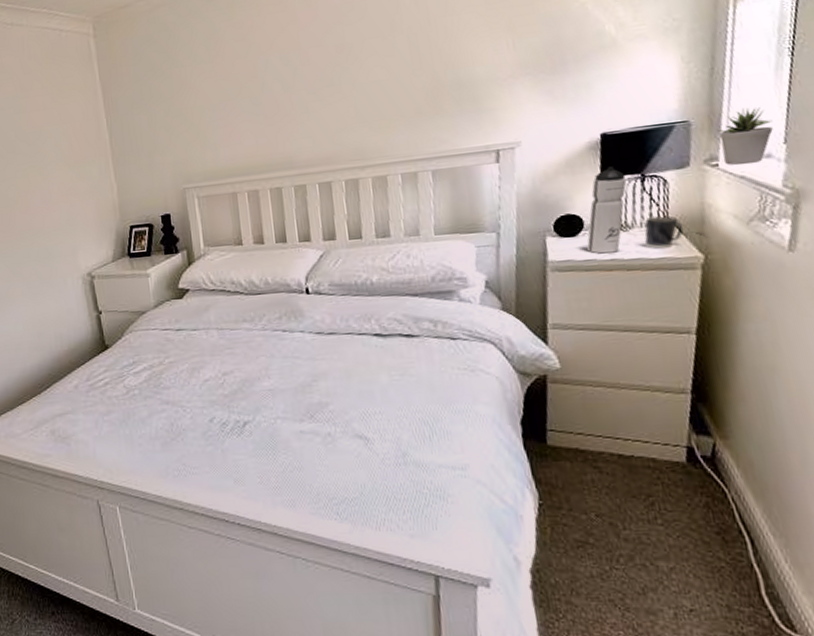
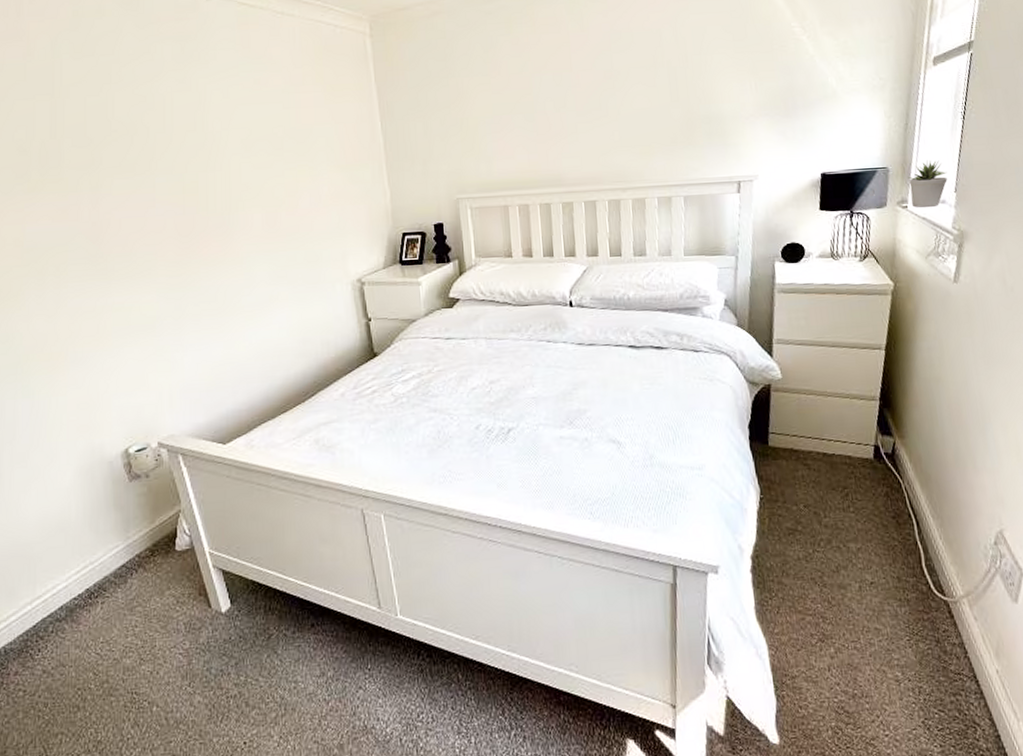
water bottle: present [586,166,627,254] -> none [806,202,839,279]
mug: present [644,216,684,249] -> none [850,248,880,276]

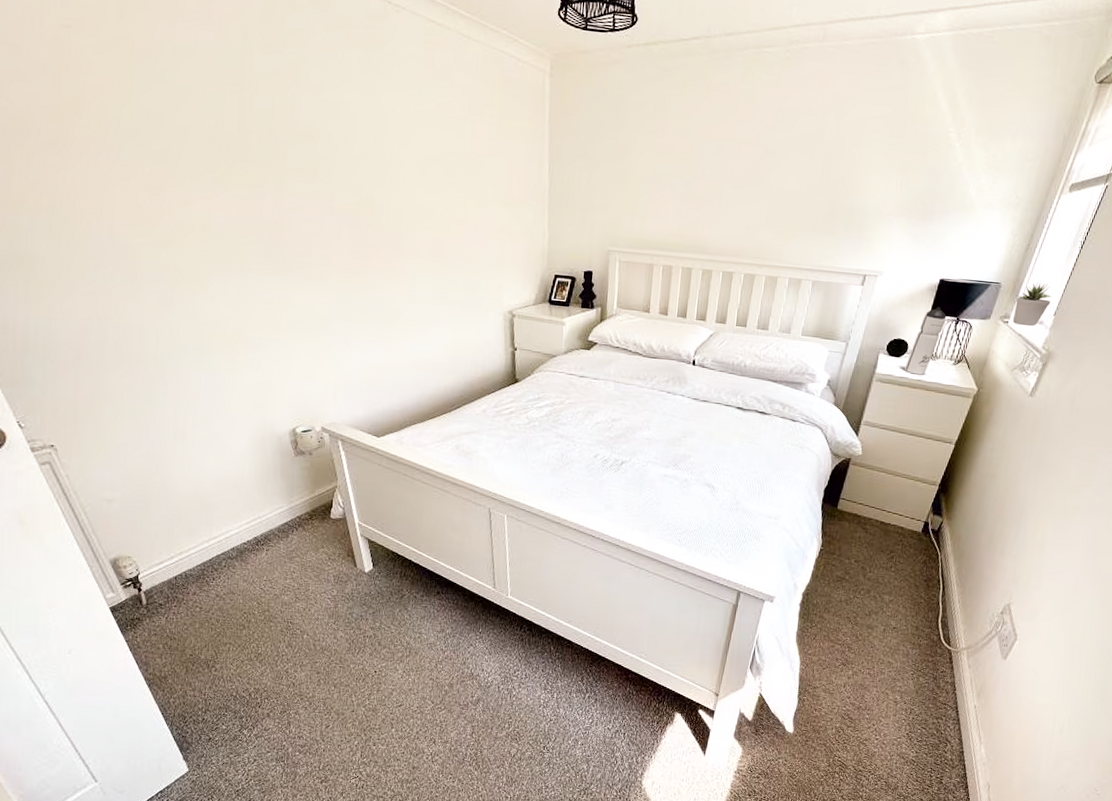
water bottle: none [806,202,839,279] -> present [904,307,947,375]

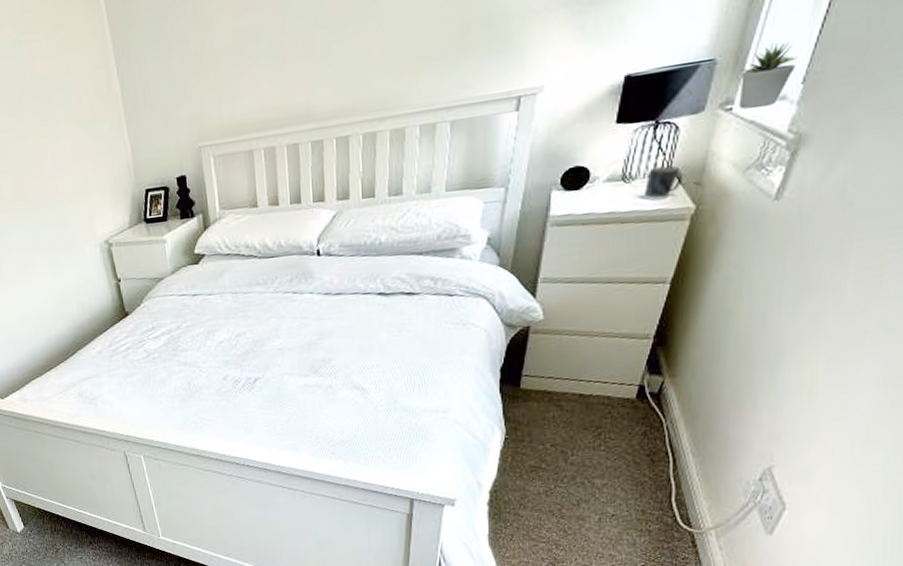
water bottle: present [904,307,947,375] -> none [587,112,640,207]
mug: none [943,353,972,378] -> present [643,166,683,201]

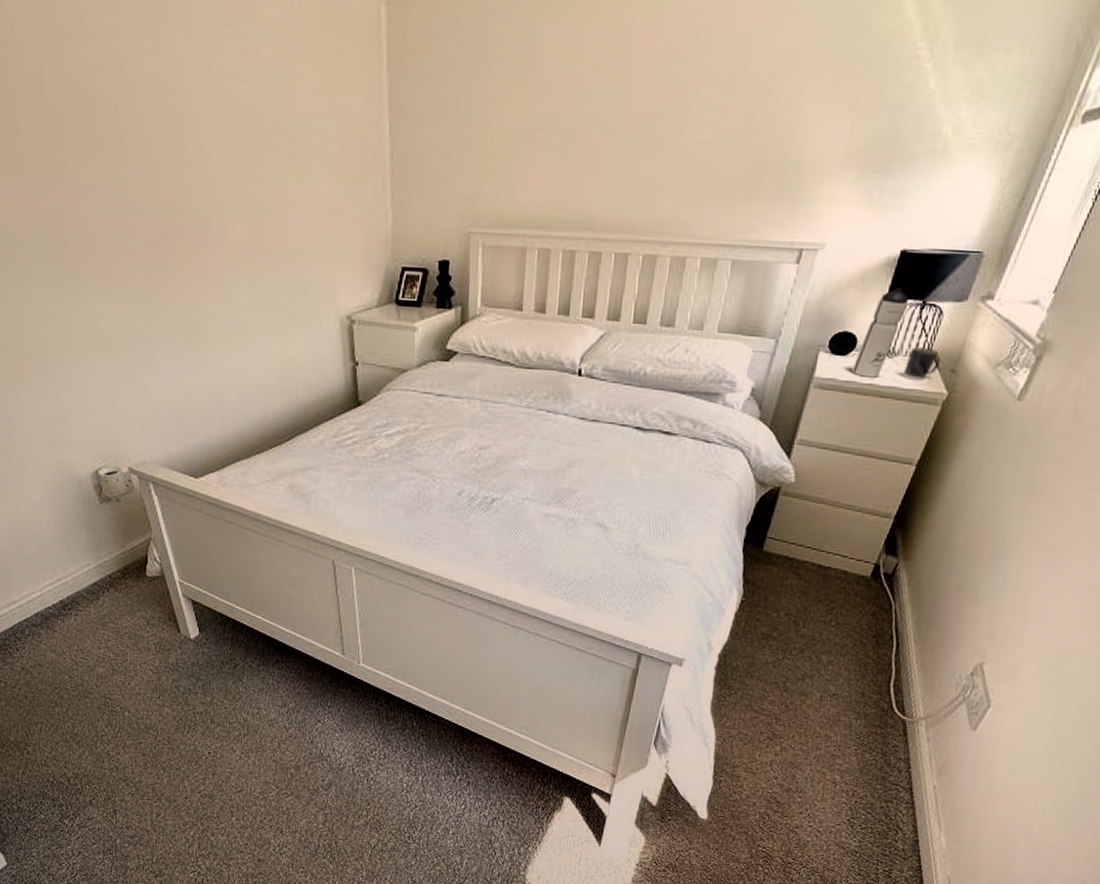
water bottle: none [587,112,640,207] -> present [851,287,909,378]
potted plant: present [740,42,798,109] -> none [998,248,1053,309]

